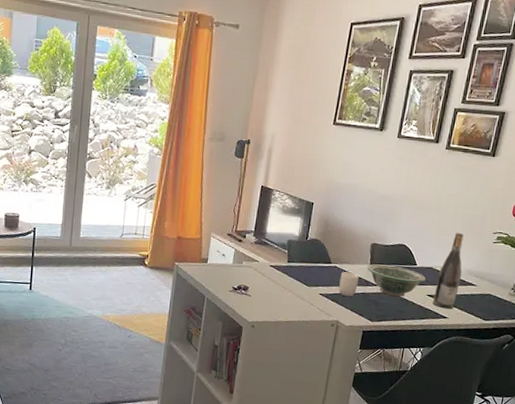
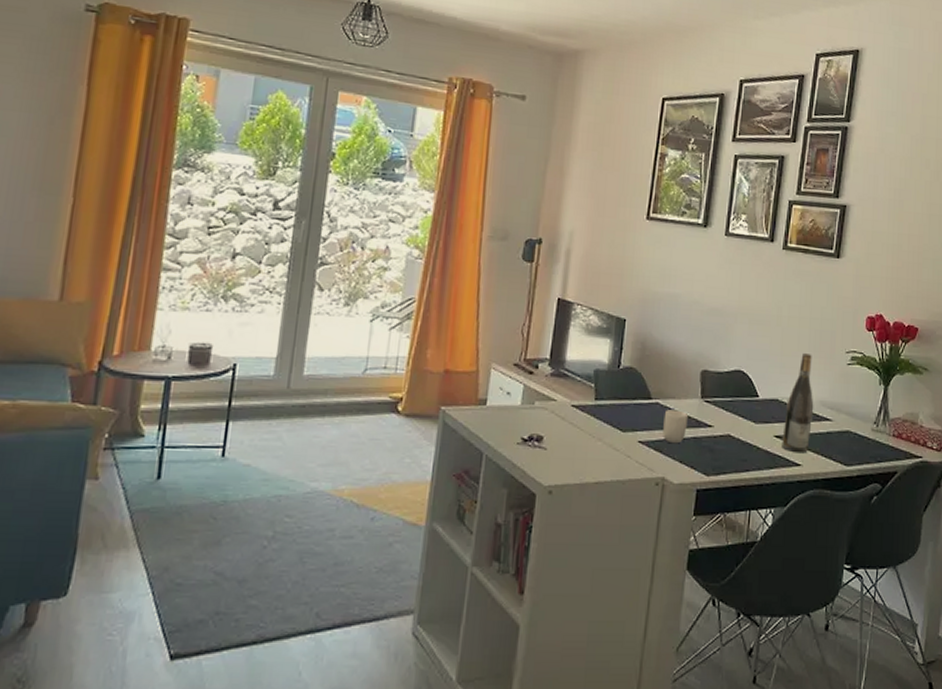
bowl: present [367,264,426,297] -> none [698,397,771,441]

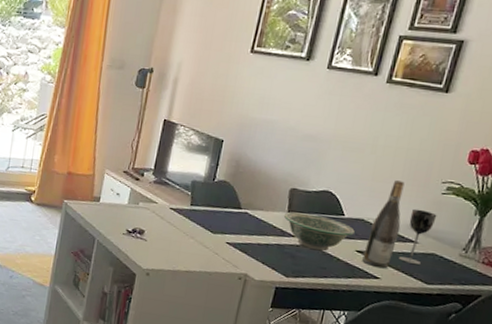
cup: present [663,409,689,444] -> none [249,219,275,249]
bowl: none [698,397,771,441] -> present [284,212,355,251]
wine glass: none [817,383,846,444] -> present [399,209,437,265]

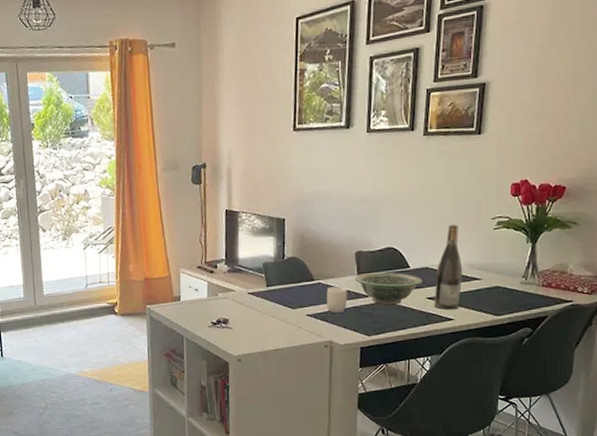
cup: none [249,219,275,249] -> present [326,286,348,314]
wine glass: present [399,209,437,265] -> none [467,247,493,300]

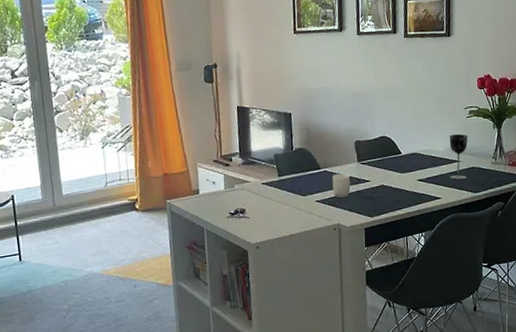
bowl: present [355,272,422,306] -> none [356,158,413,189]
wine bottle: present [434,225,463,310] -> none [423,114,445,190]
wine glass: none [467,247,493,300] -> present [449,133,468,180]

